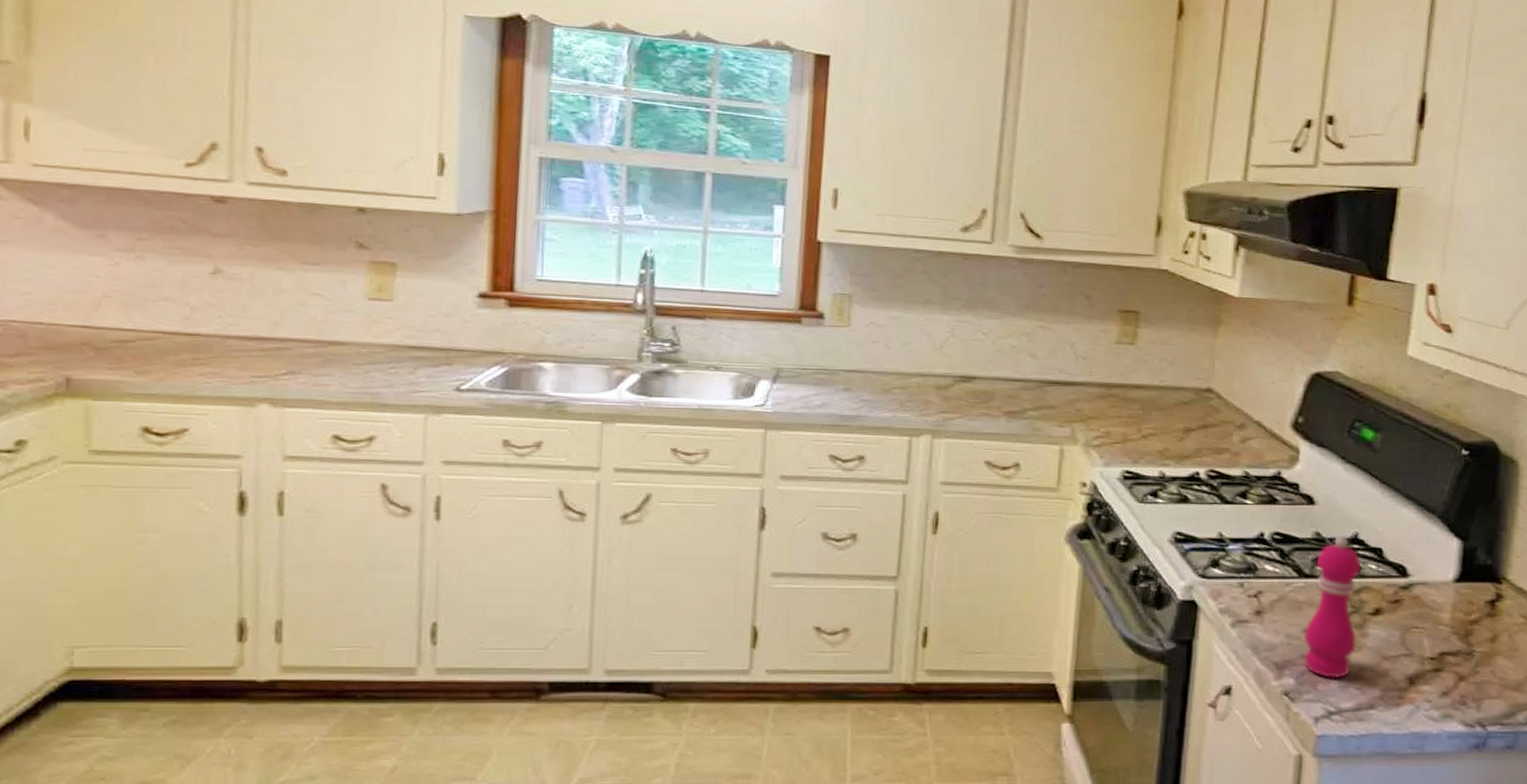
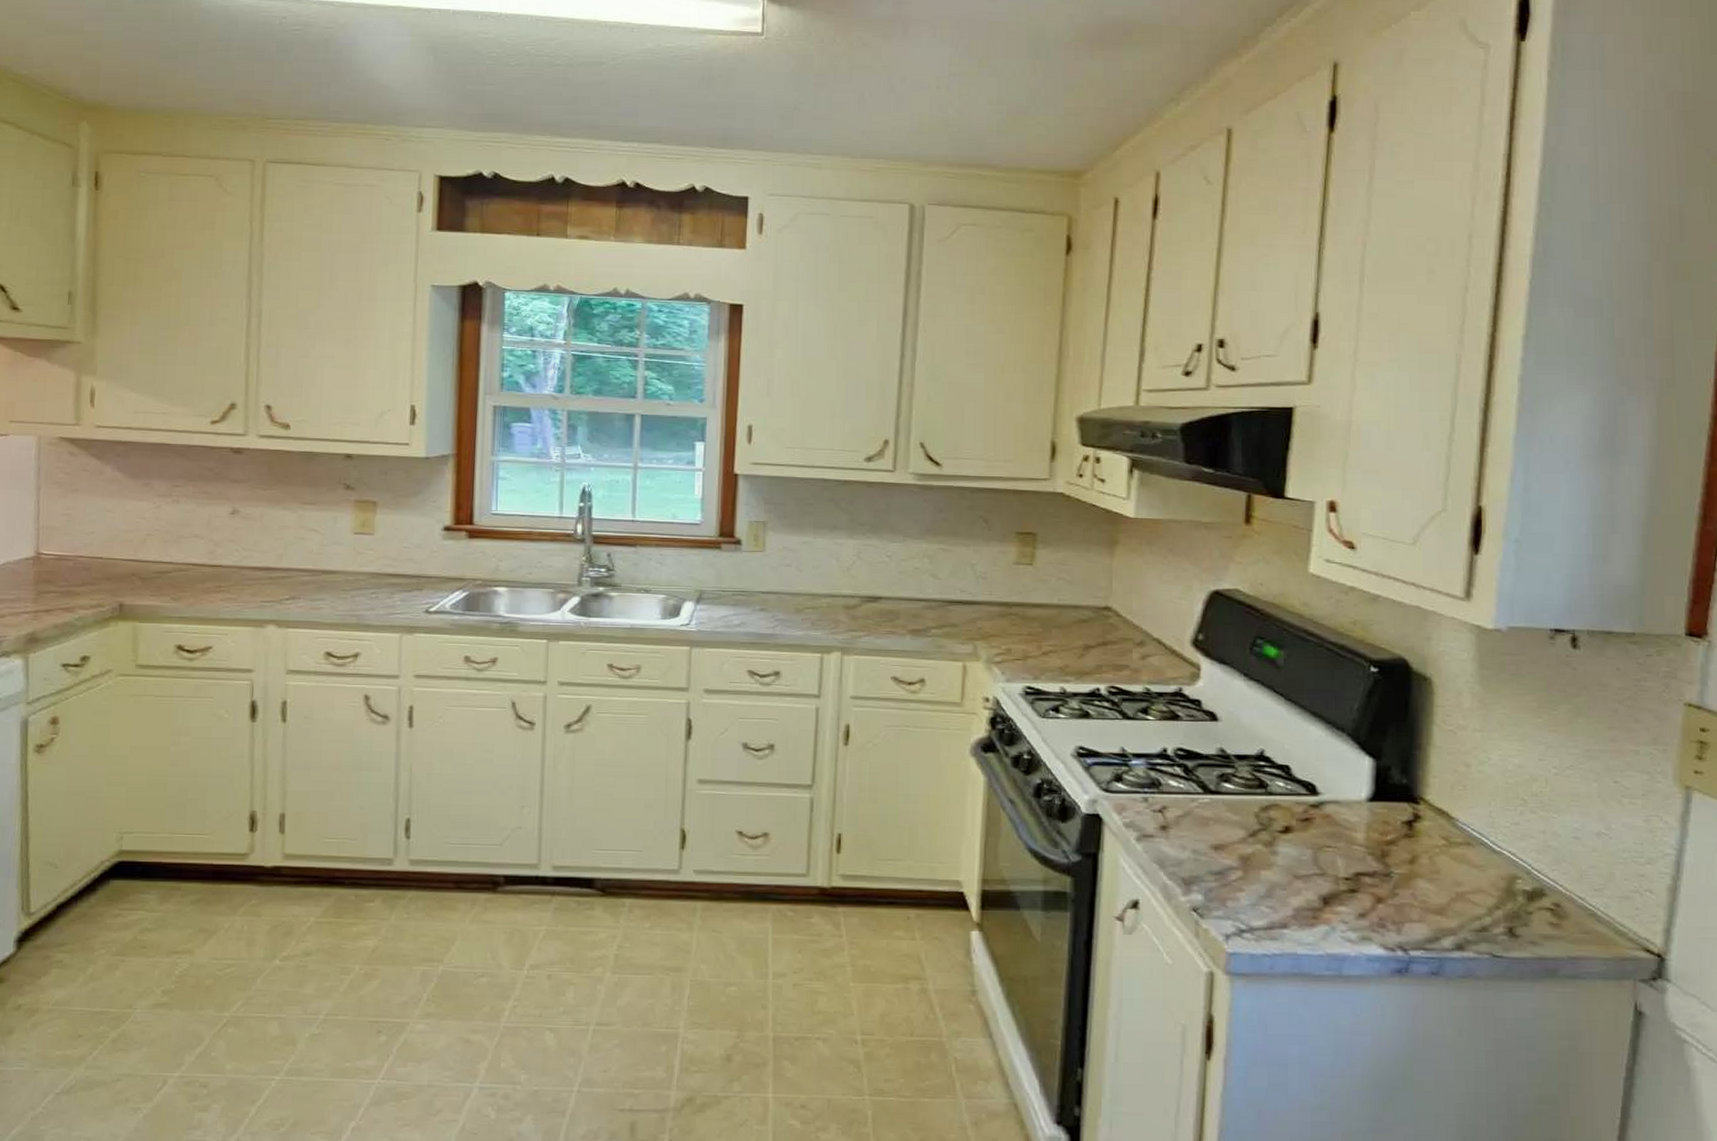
pepper mill: present [1303,534,1362,679] -> none [1211,751,1269,897]

